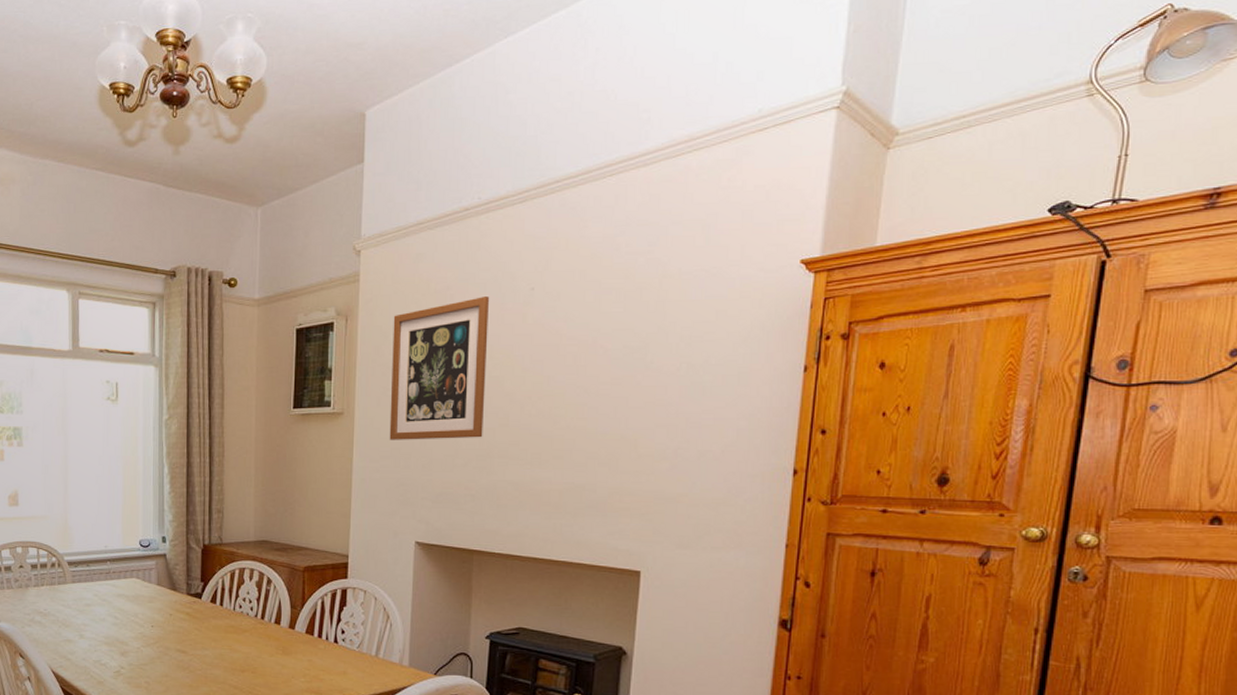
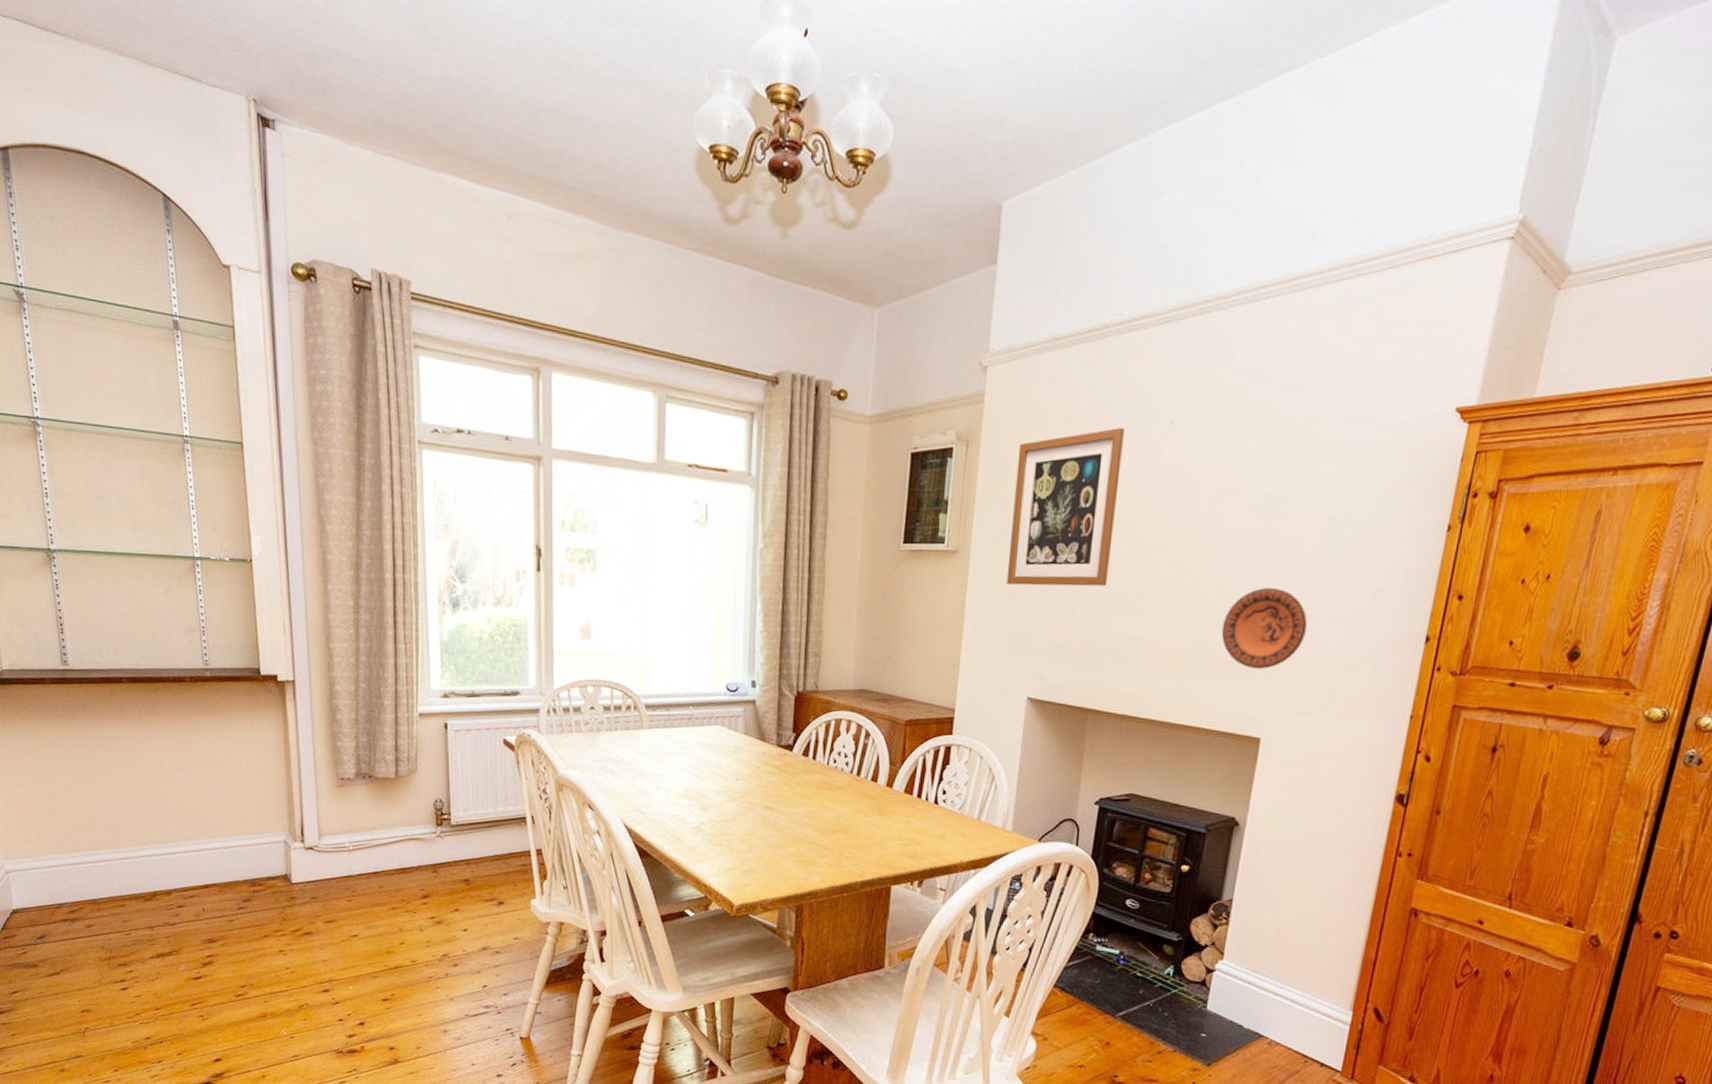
decorative plate: none [594,432,676,507] -> present [1221,588,1307,669]

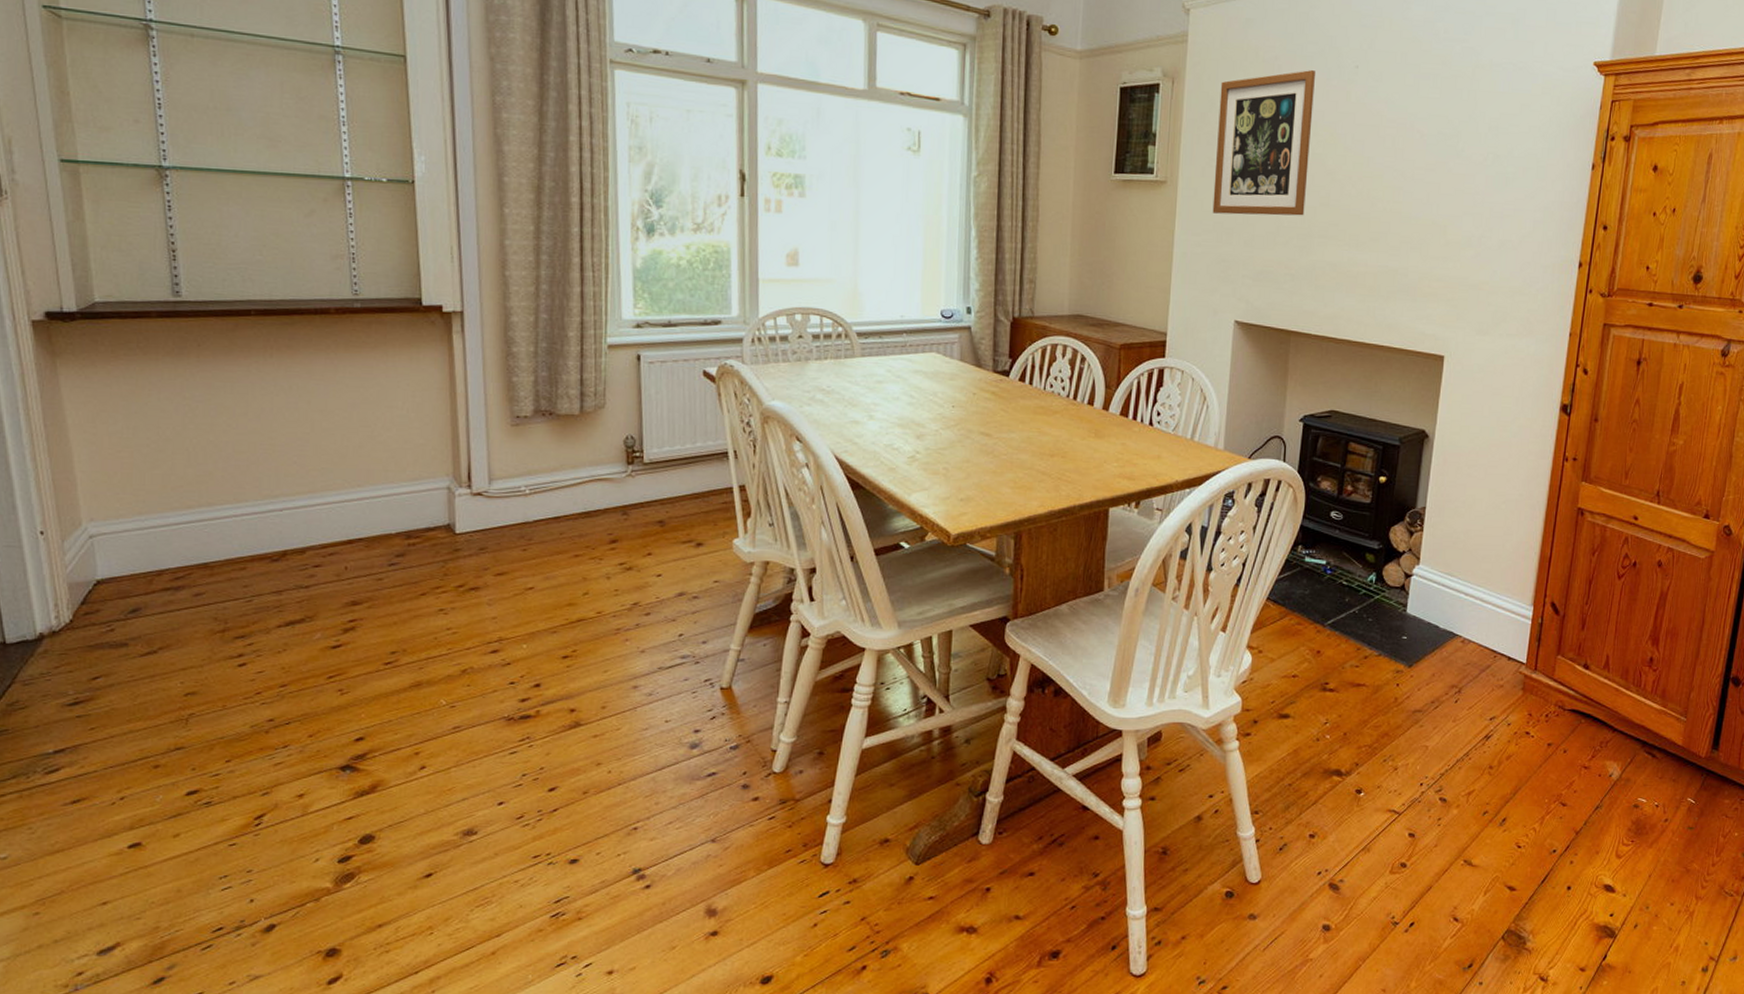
decorative plate: present [1221,588,1307,669] -> none [1407,218,1480,292]

